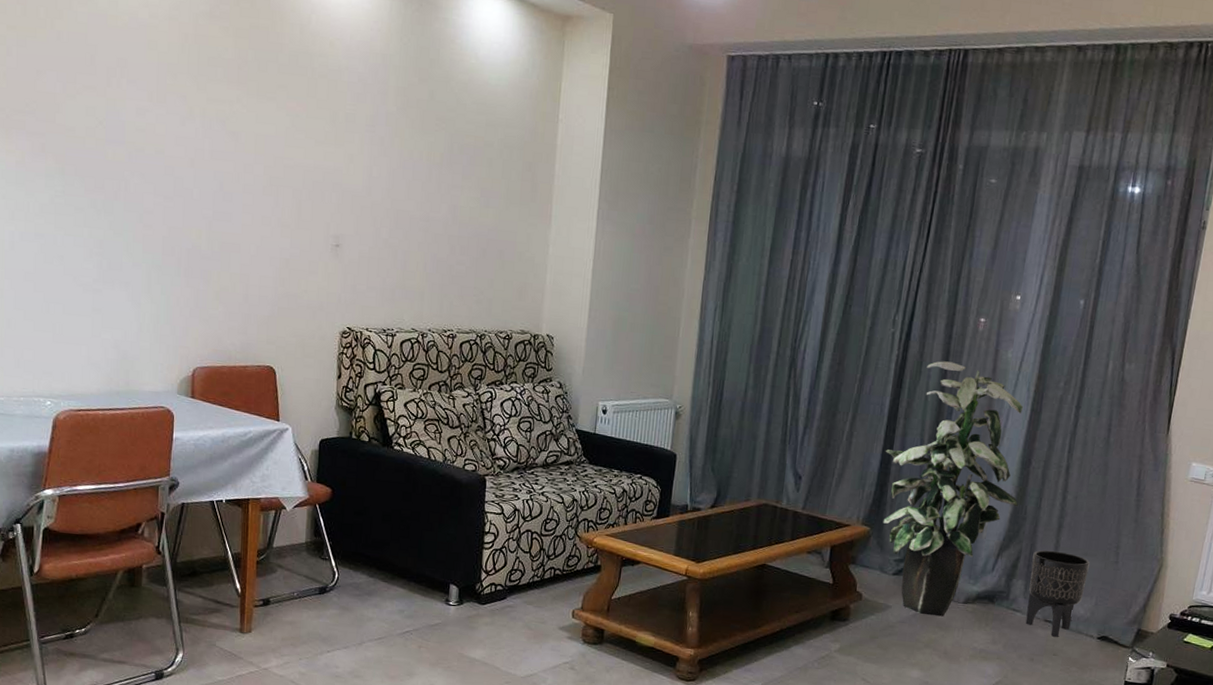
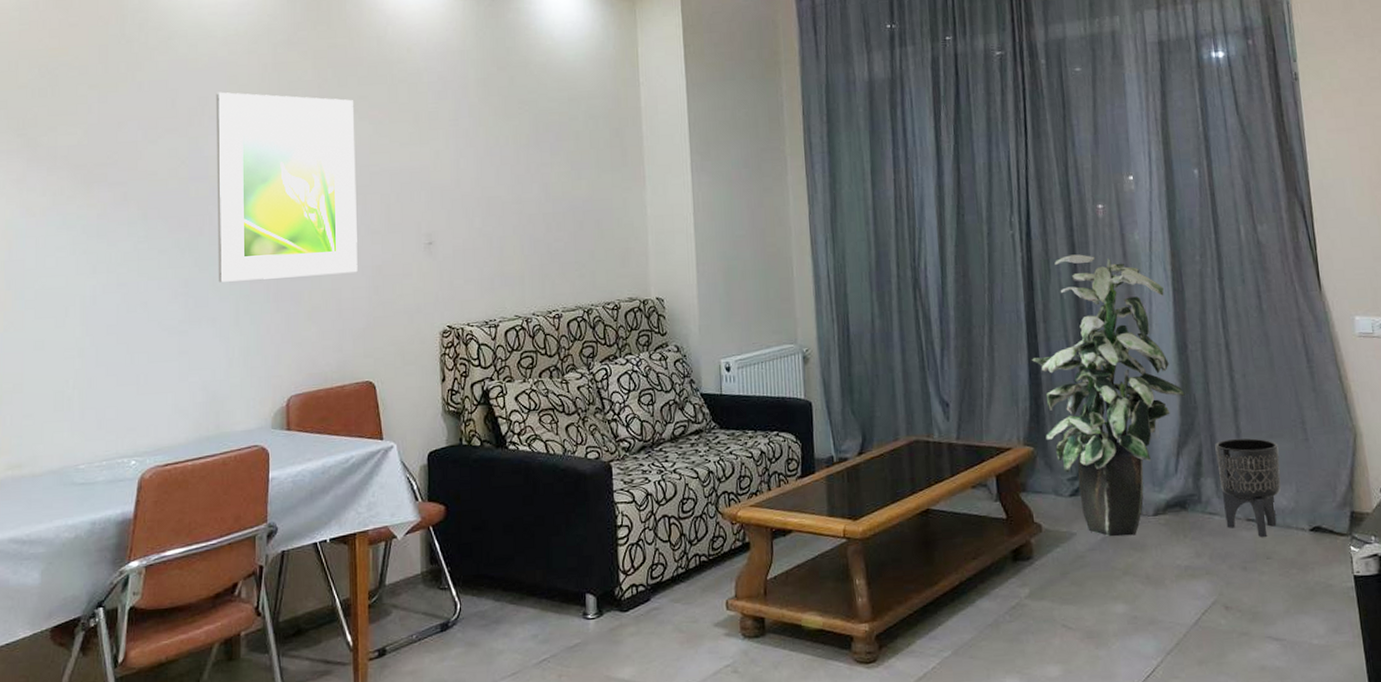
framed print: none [131,55,272,262] -> present [215,92,358,282]

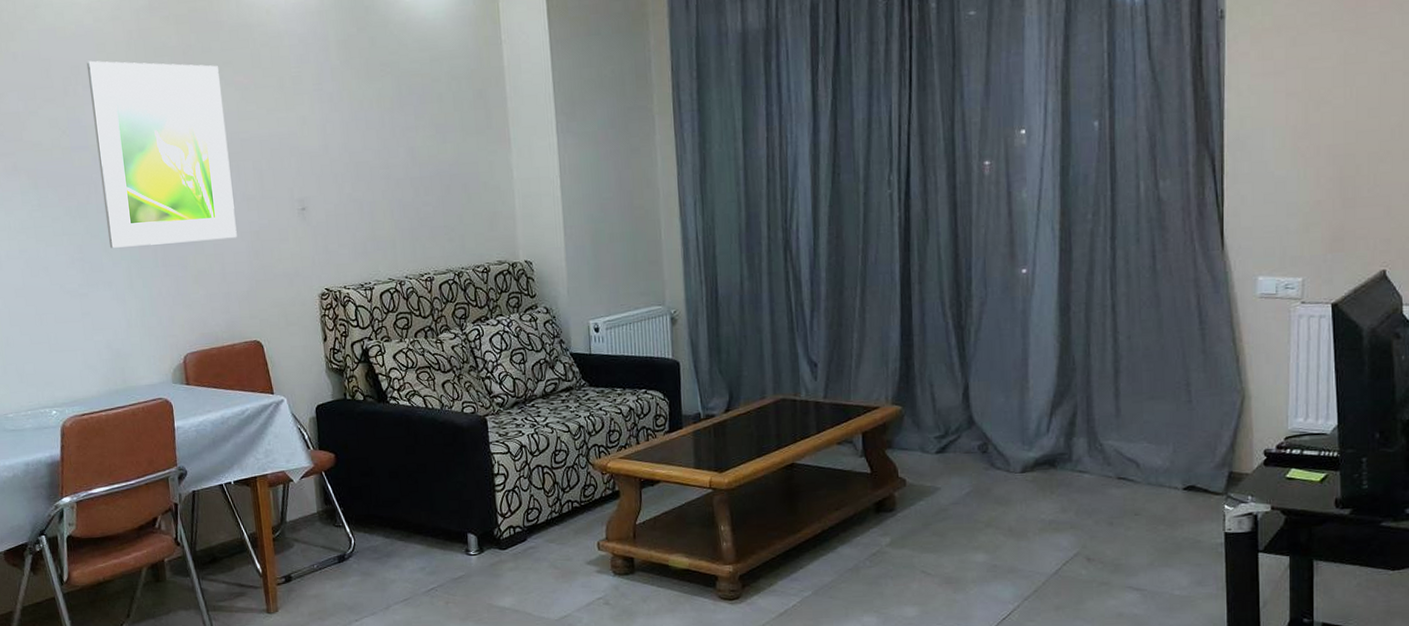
indoor plant: present [1032,254,1185,537] -> none [905,213,1064,492]
planter: present [1215,438,1282,537] -> none [1091,399,1159,495]

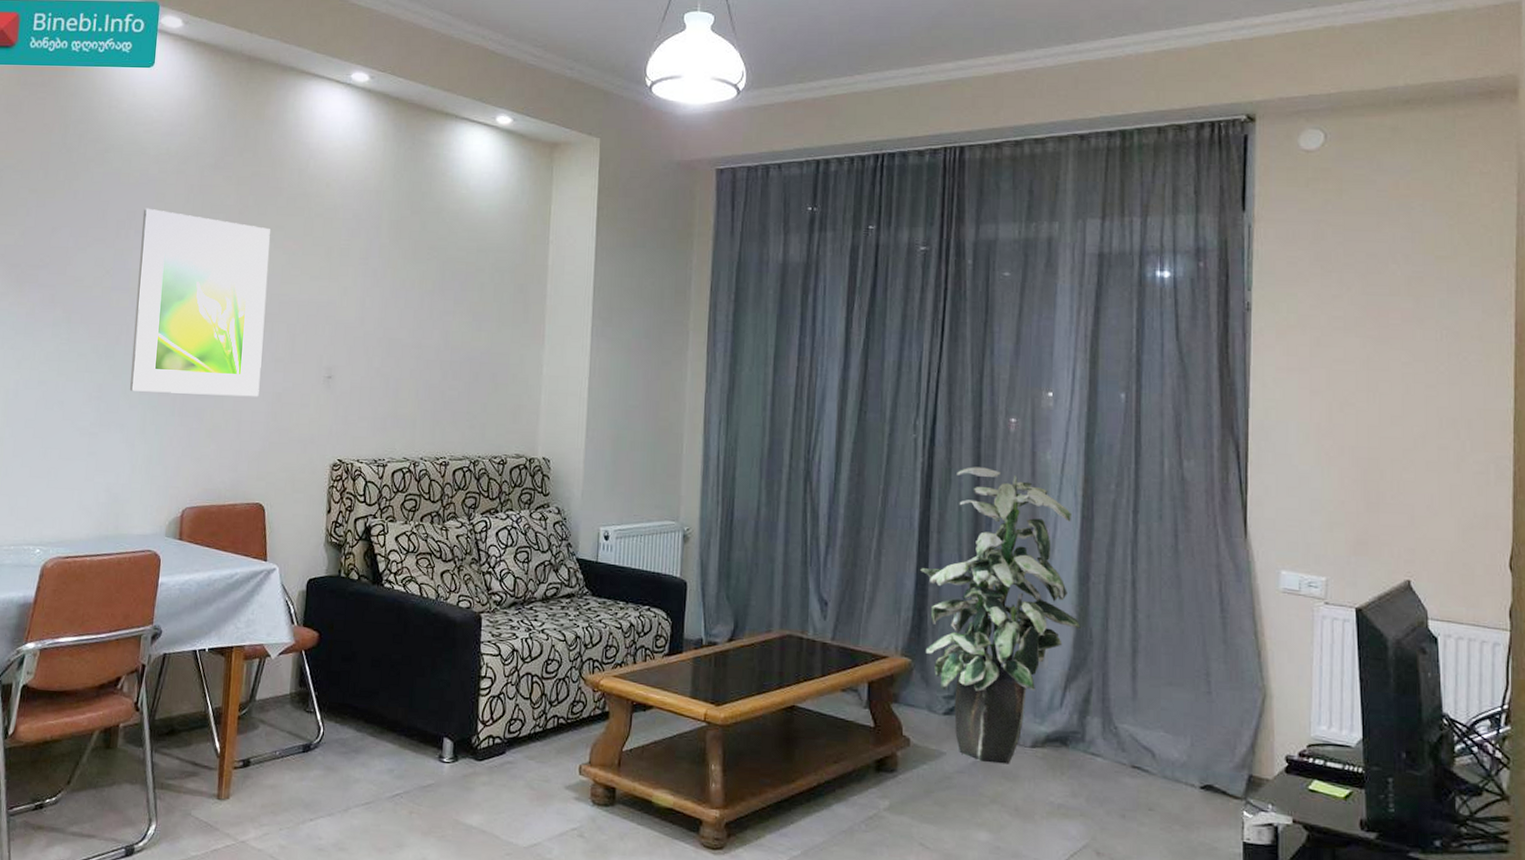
indoor plant: none [905,213,1064,492] -> present [920,467,1081,765]

